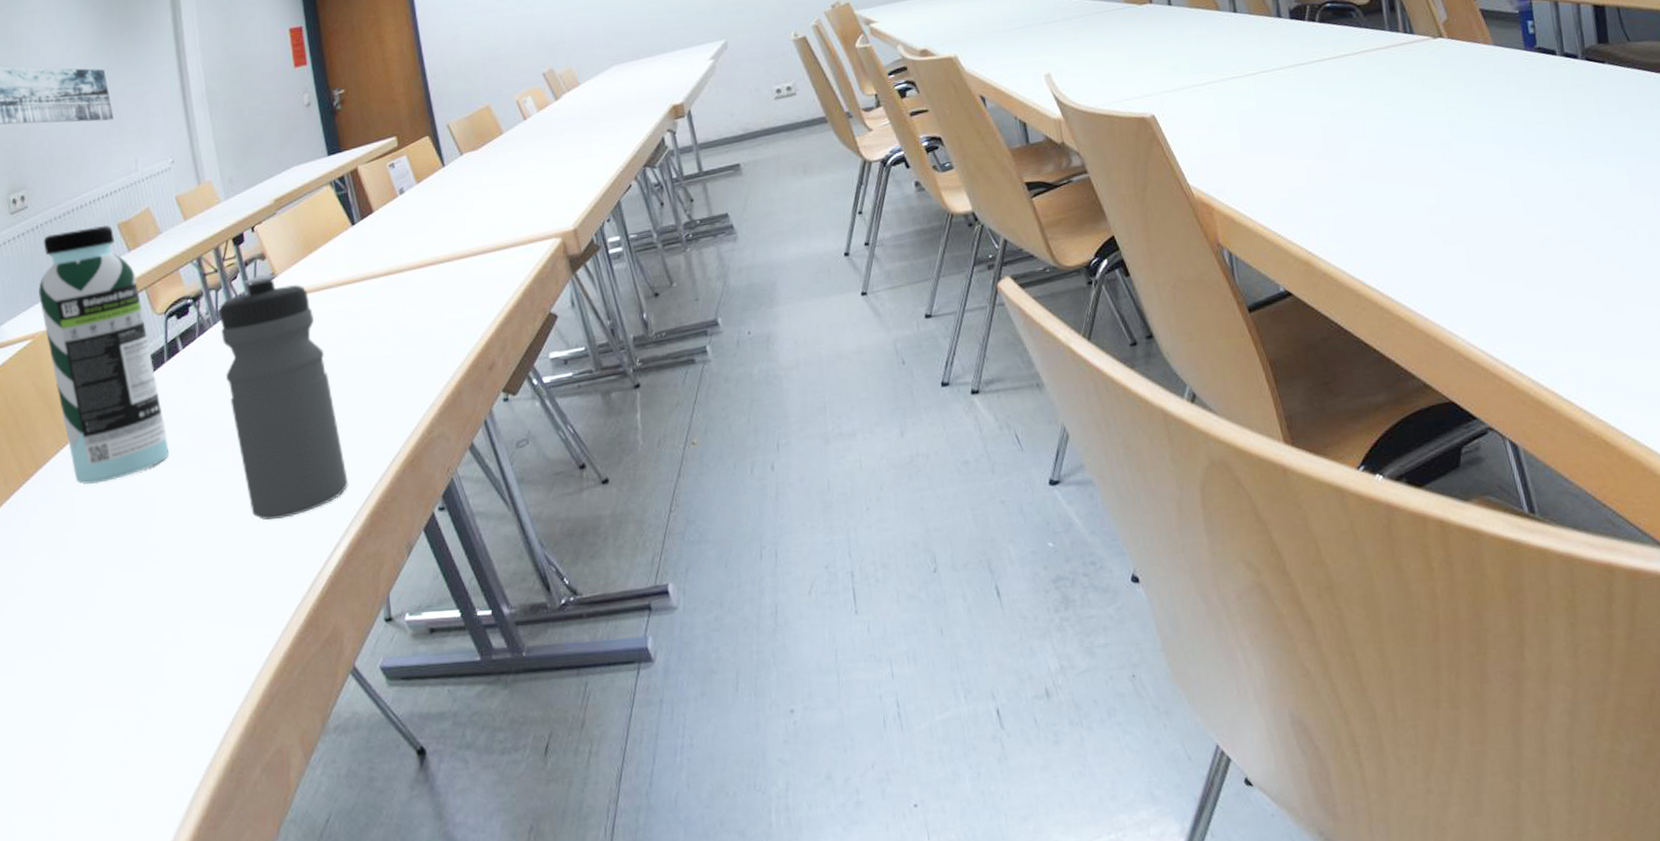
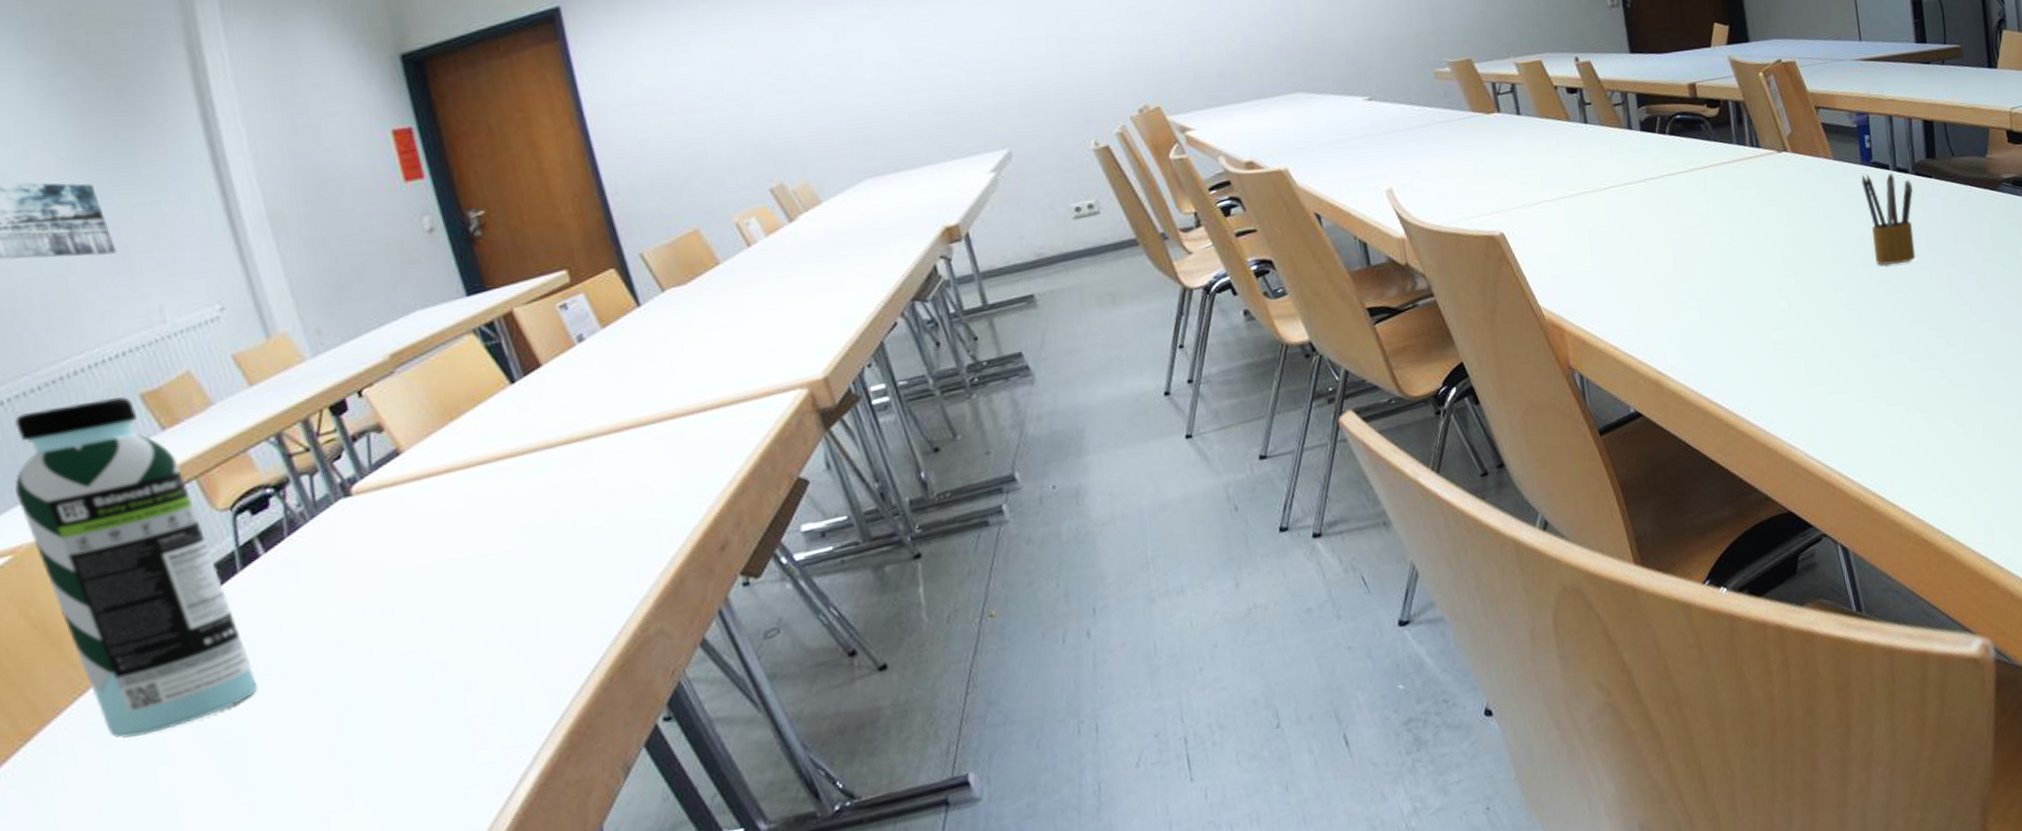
water bottle: present [219,274,348,521] -> none [317,449,533,757]
pencil box: none [1525,57,1589,153] -> present [1861,172,1916,266]

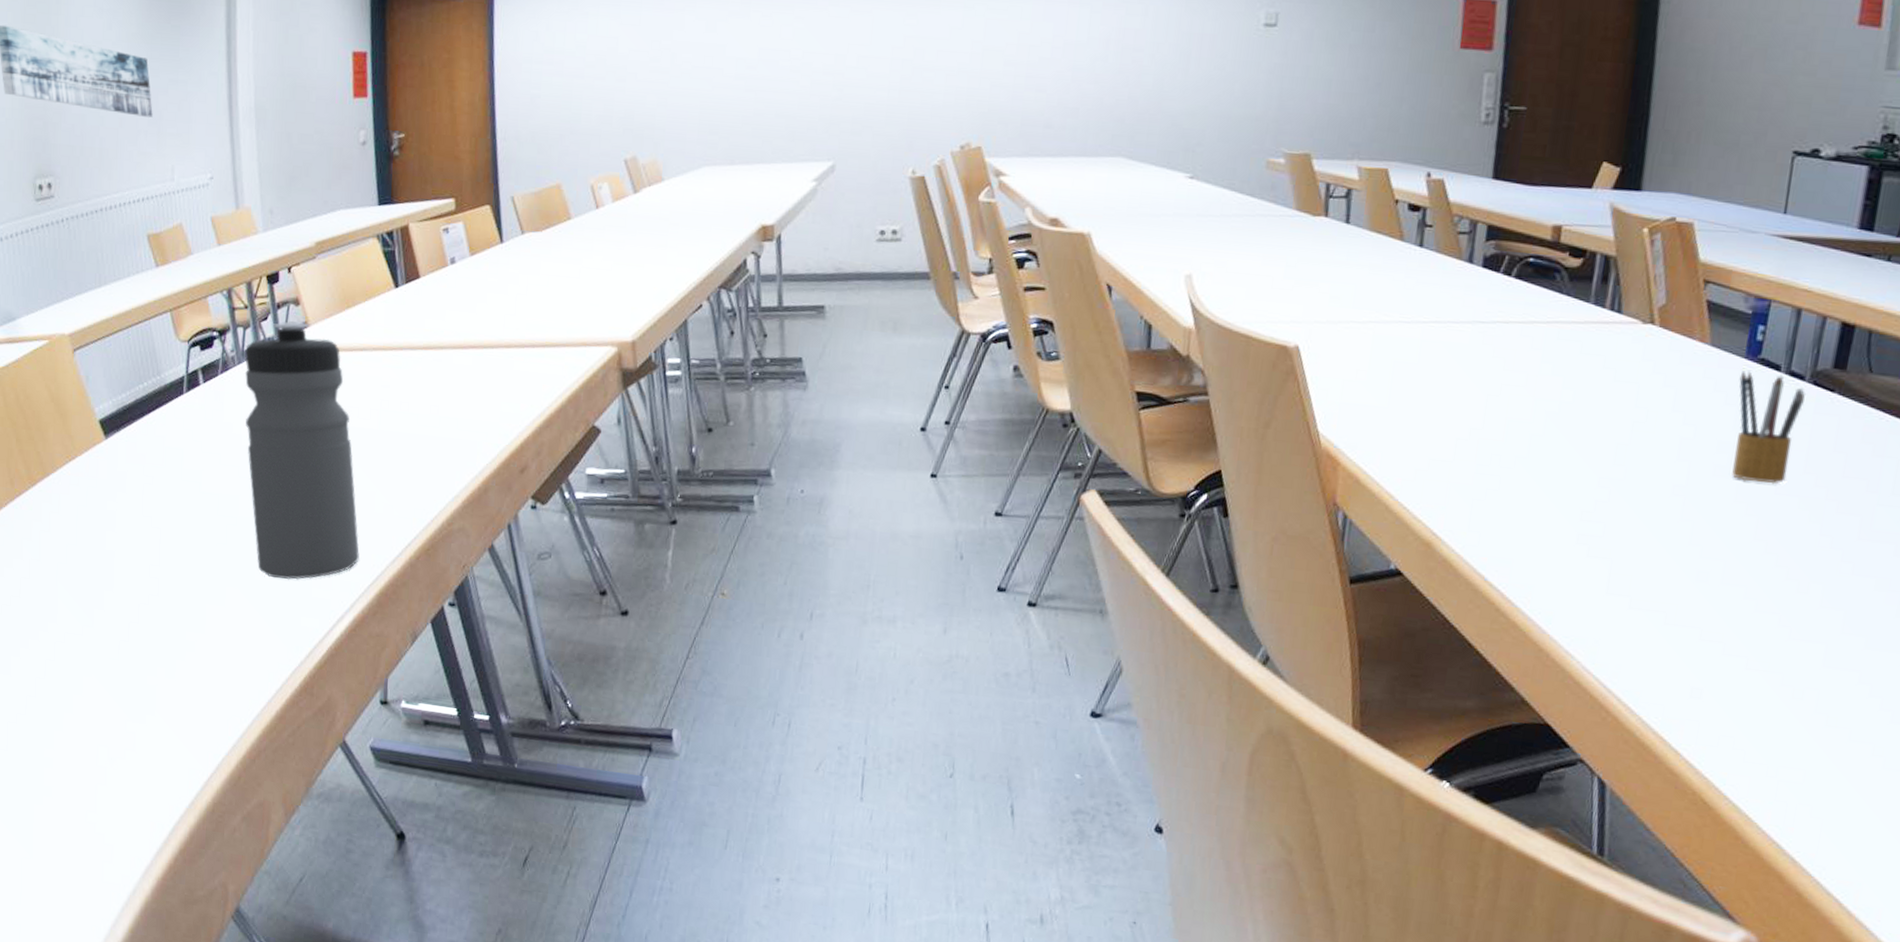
water bottle: present [14,397,258,739] -> none [59,231,180,505]
water bottle: none [317,449,533,757] -> present [244,321,360,580]

